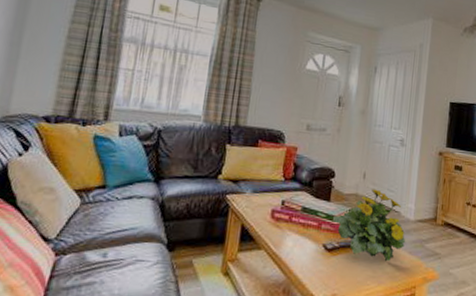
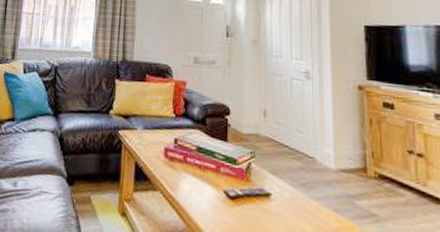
flowering plant: present [332,189,406,262] -> none [232,129,328,219]

